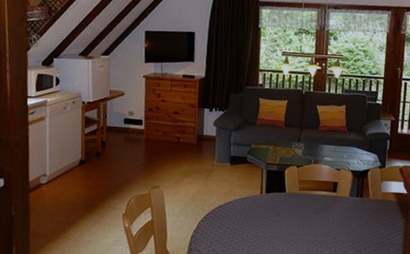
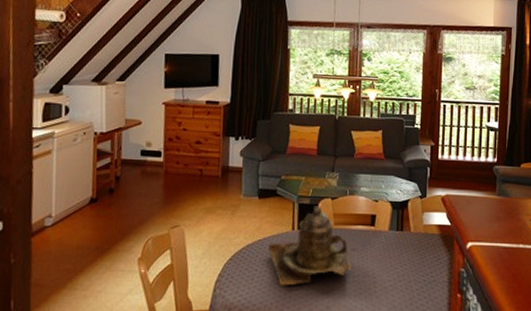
teapot: none [239,172,314,243] -> present [268,206,351,286]

